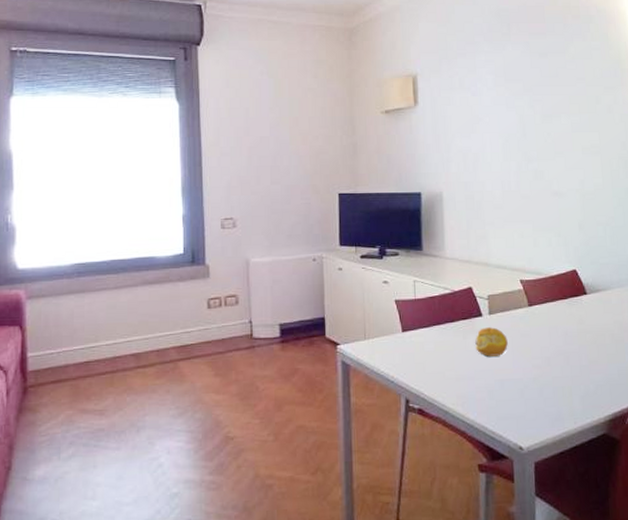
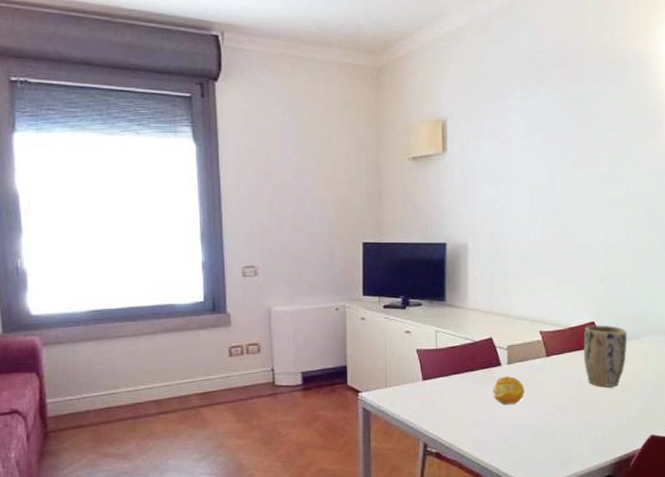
plant pot: none [566,273,613,338] -> present [583,325,627,387]

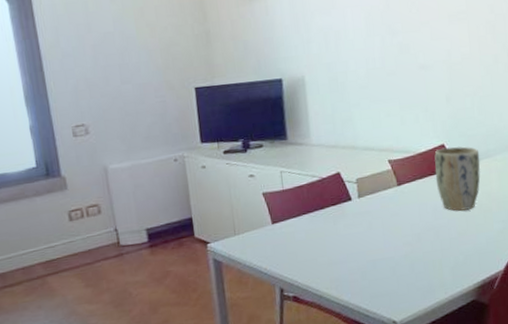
fruit: present [493,376,524,404] -> none [346,210,379,239]

